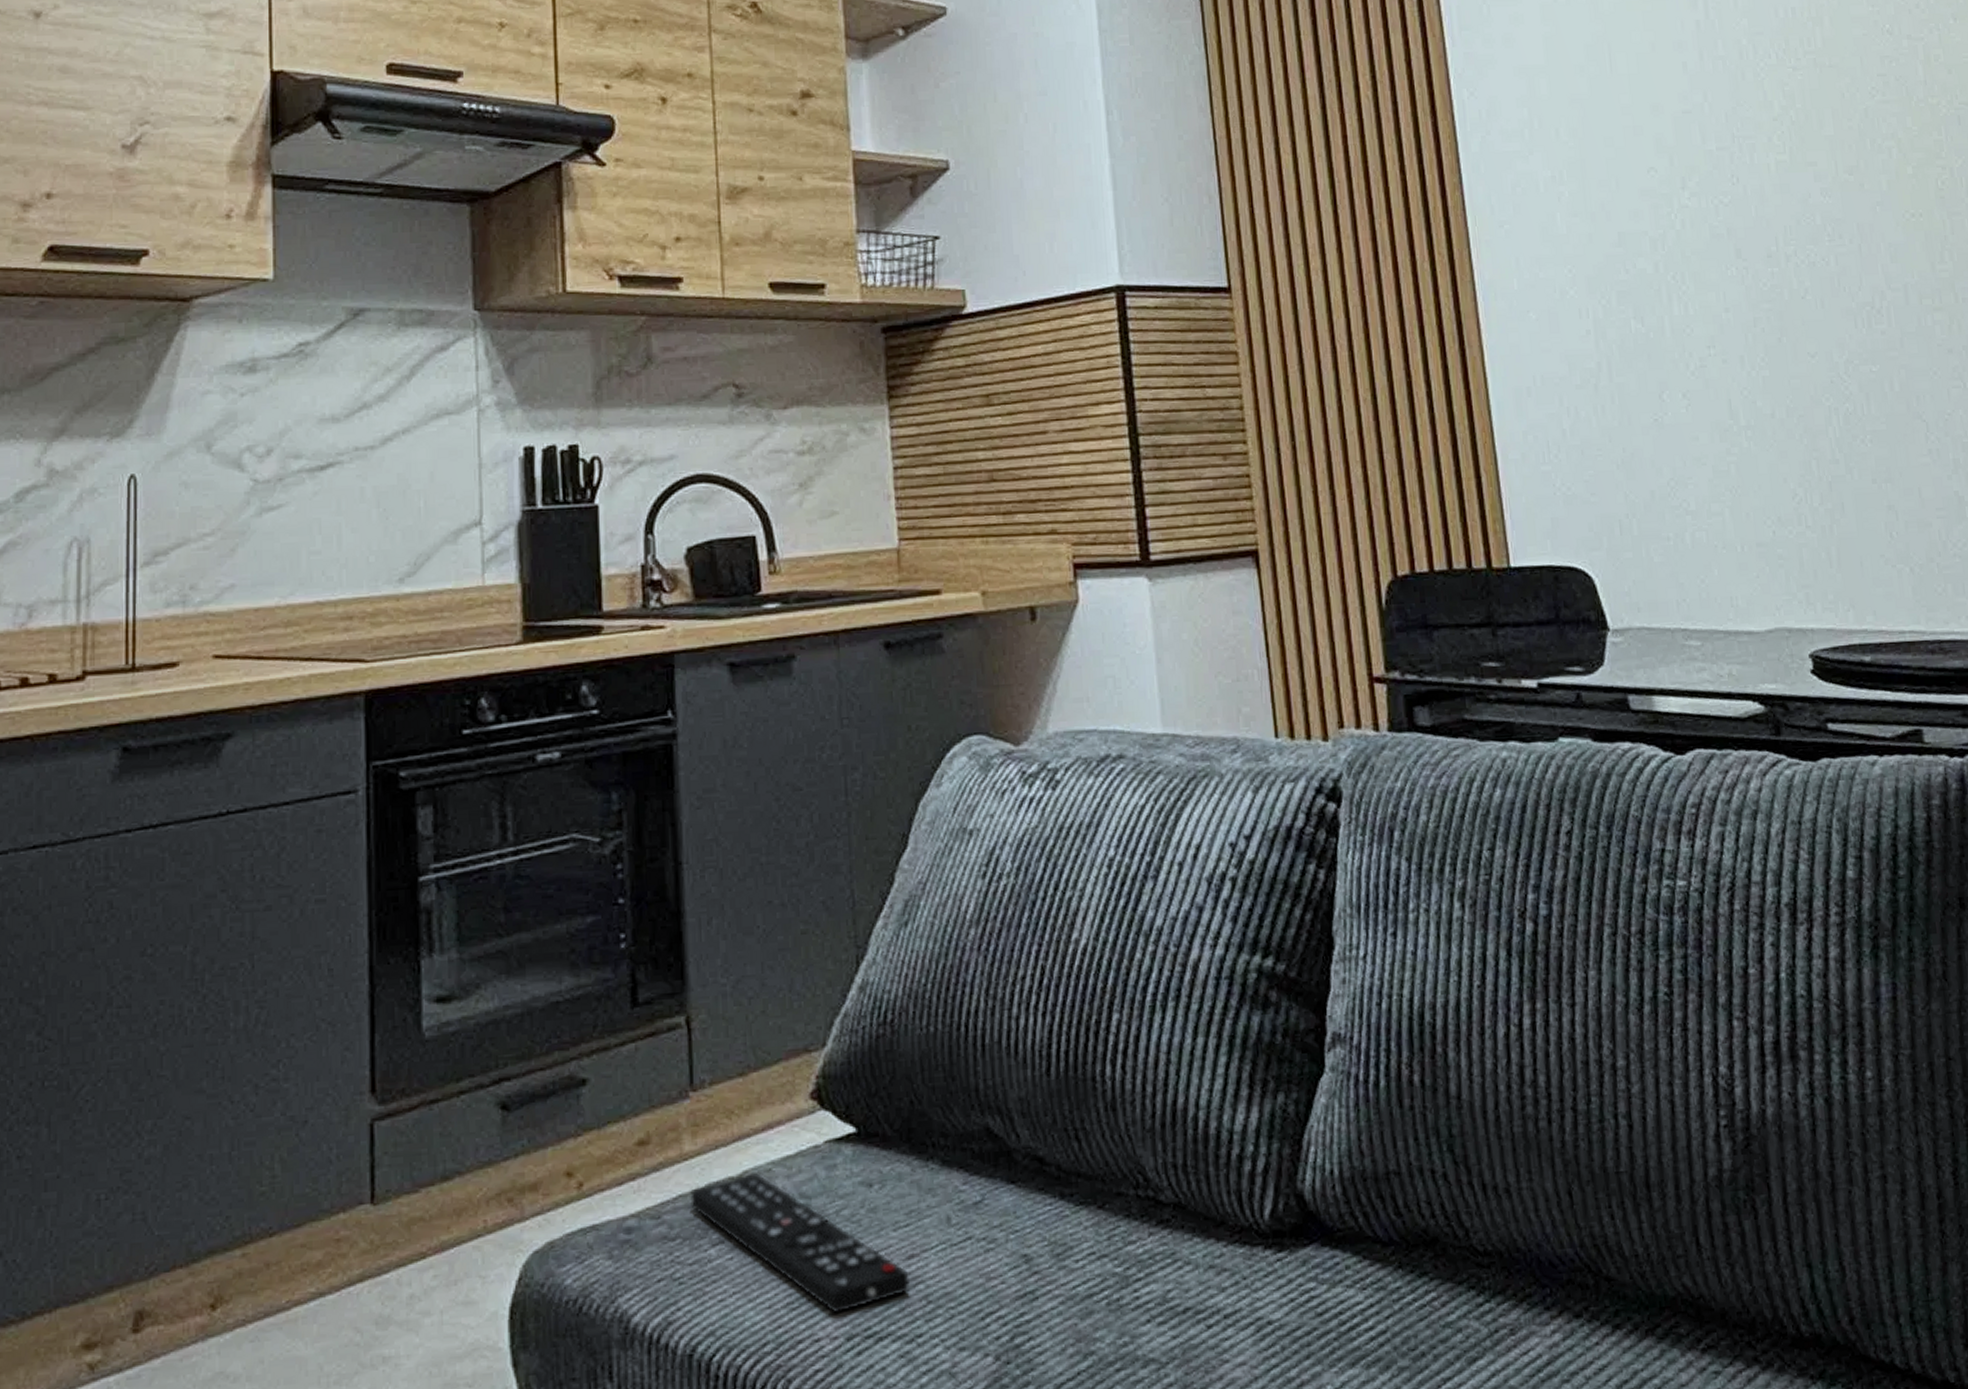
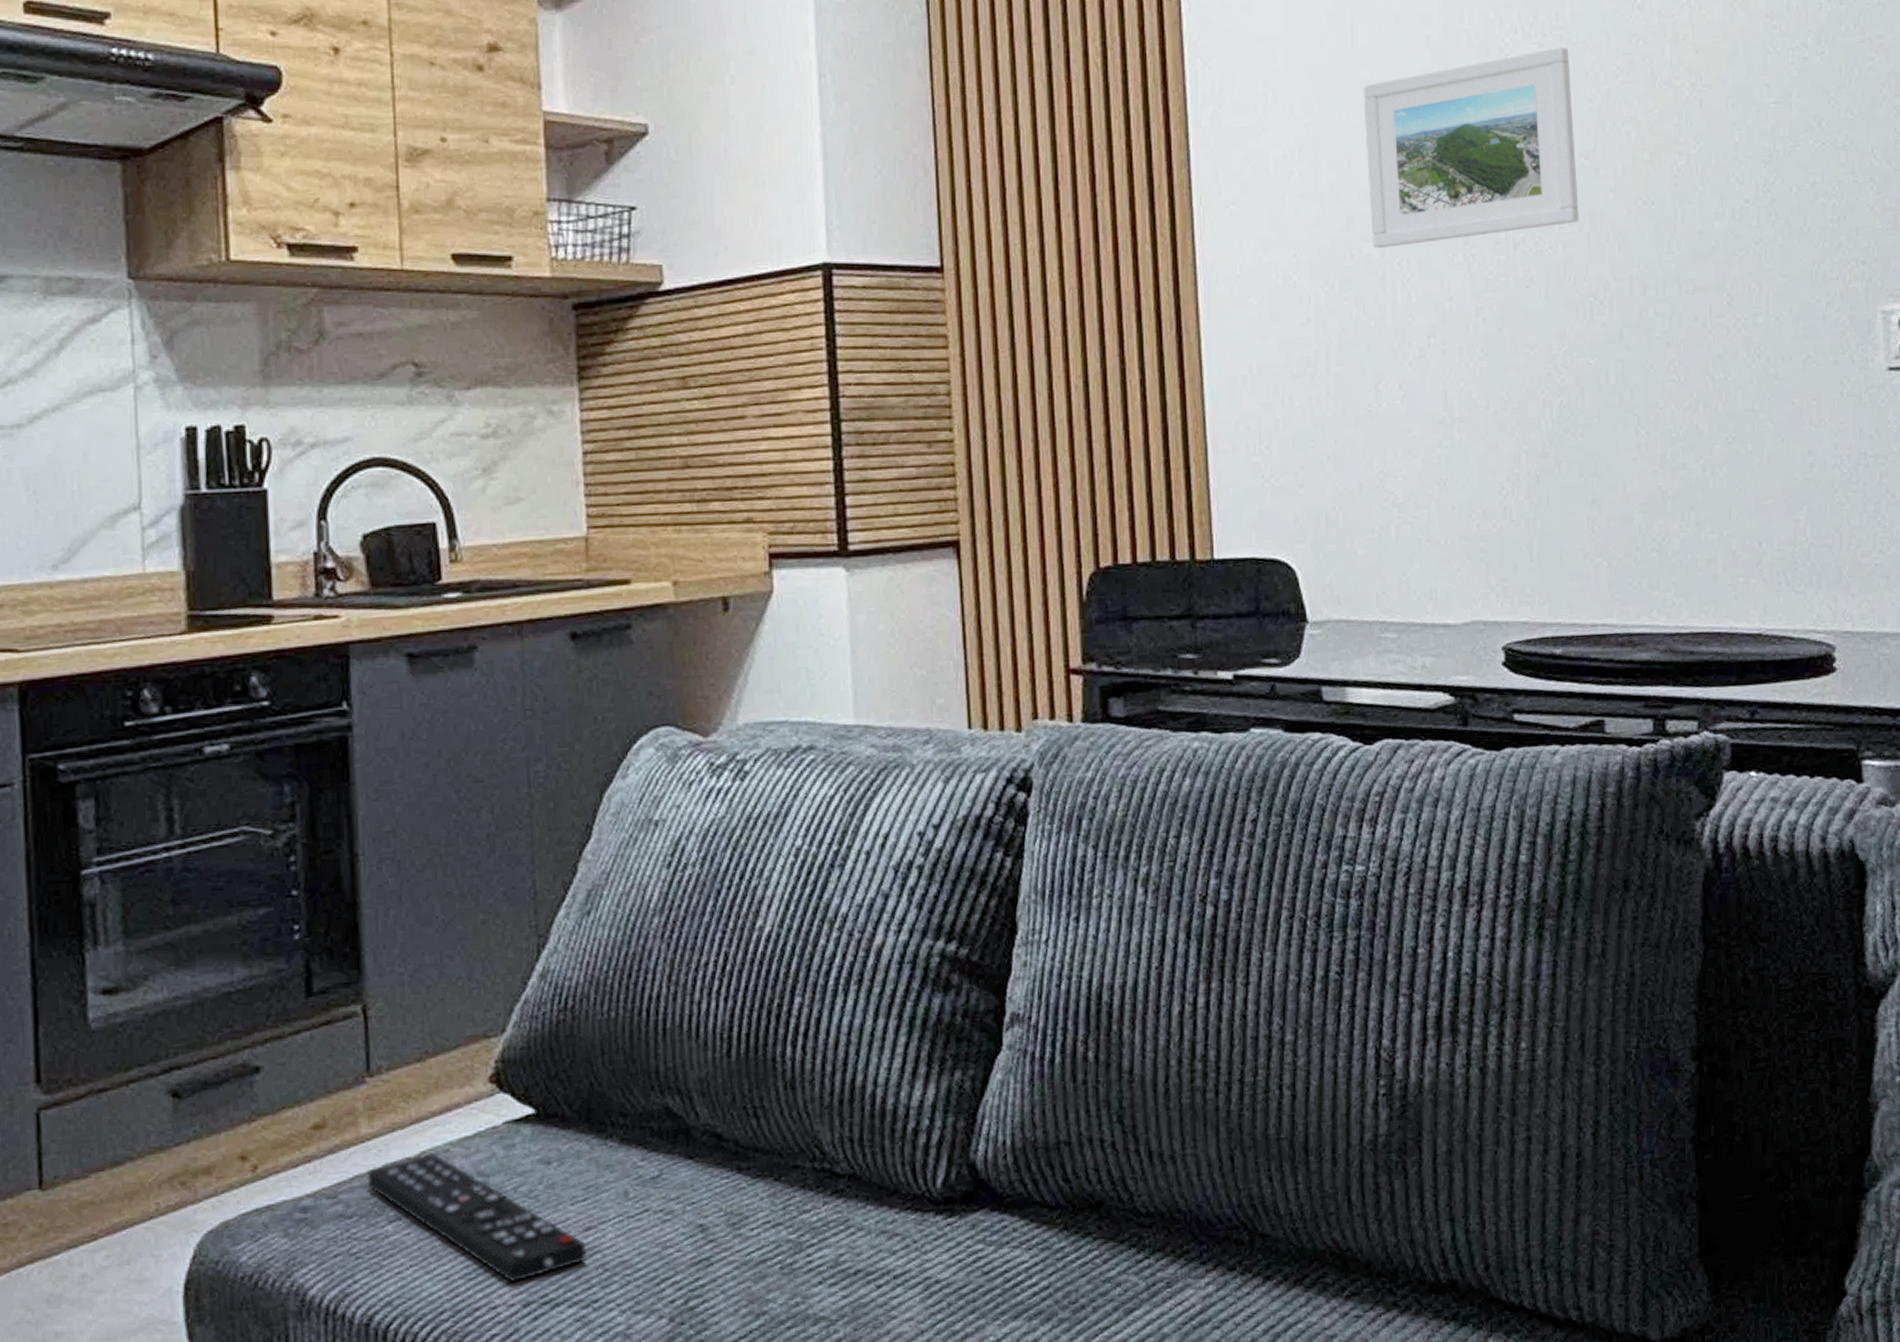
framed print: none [1625,70,1848,263] -> present [1363,47,1579,248]

